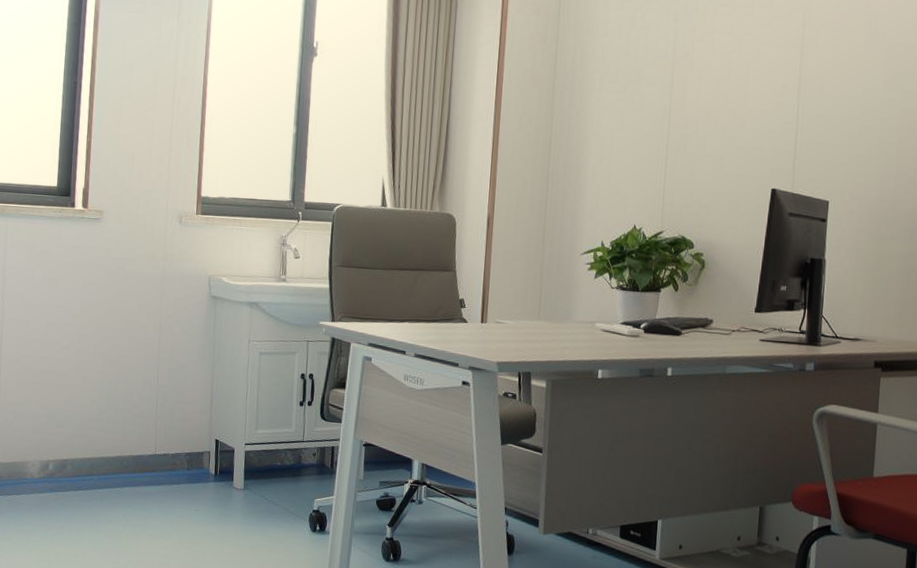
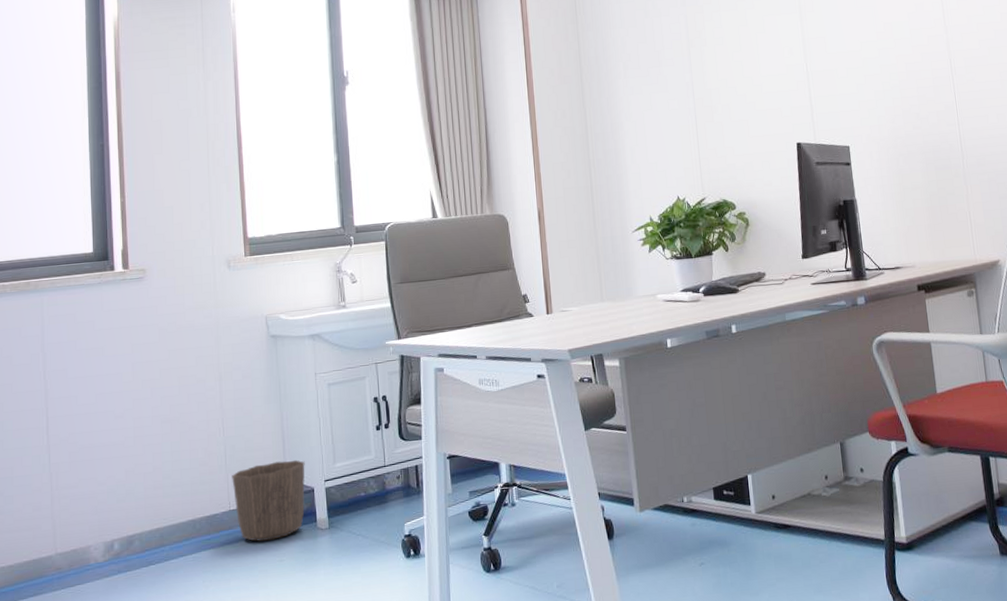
waste basket: none [160,417,229,490] -> present [232,459,305,542]

